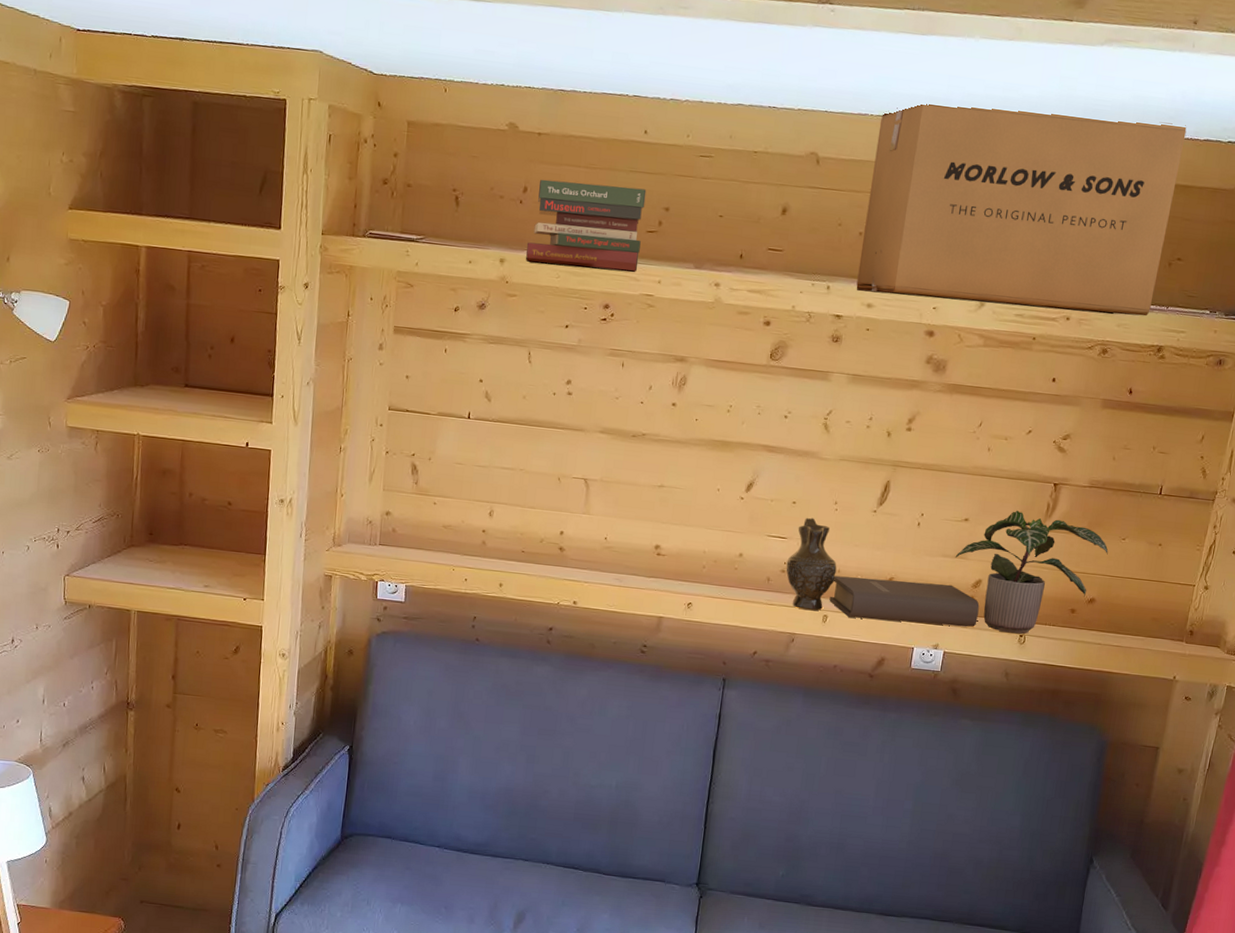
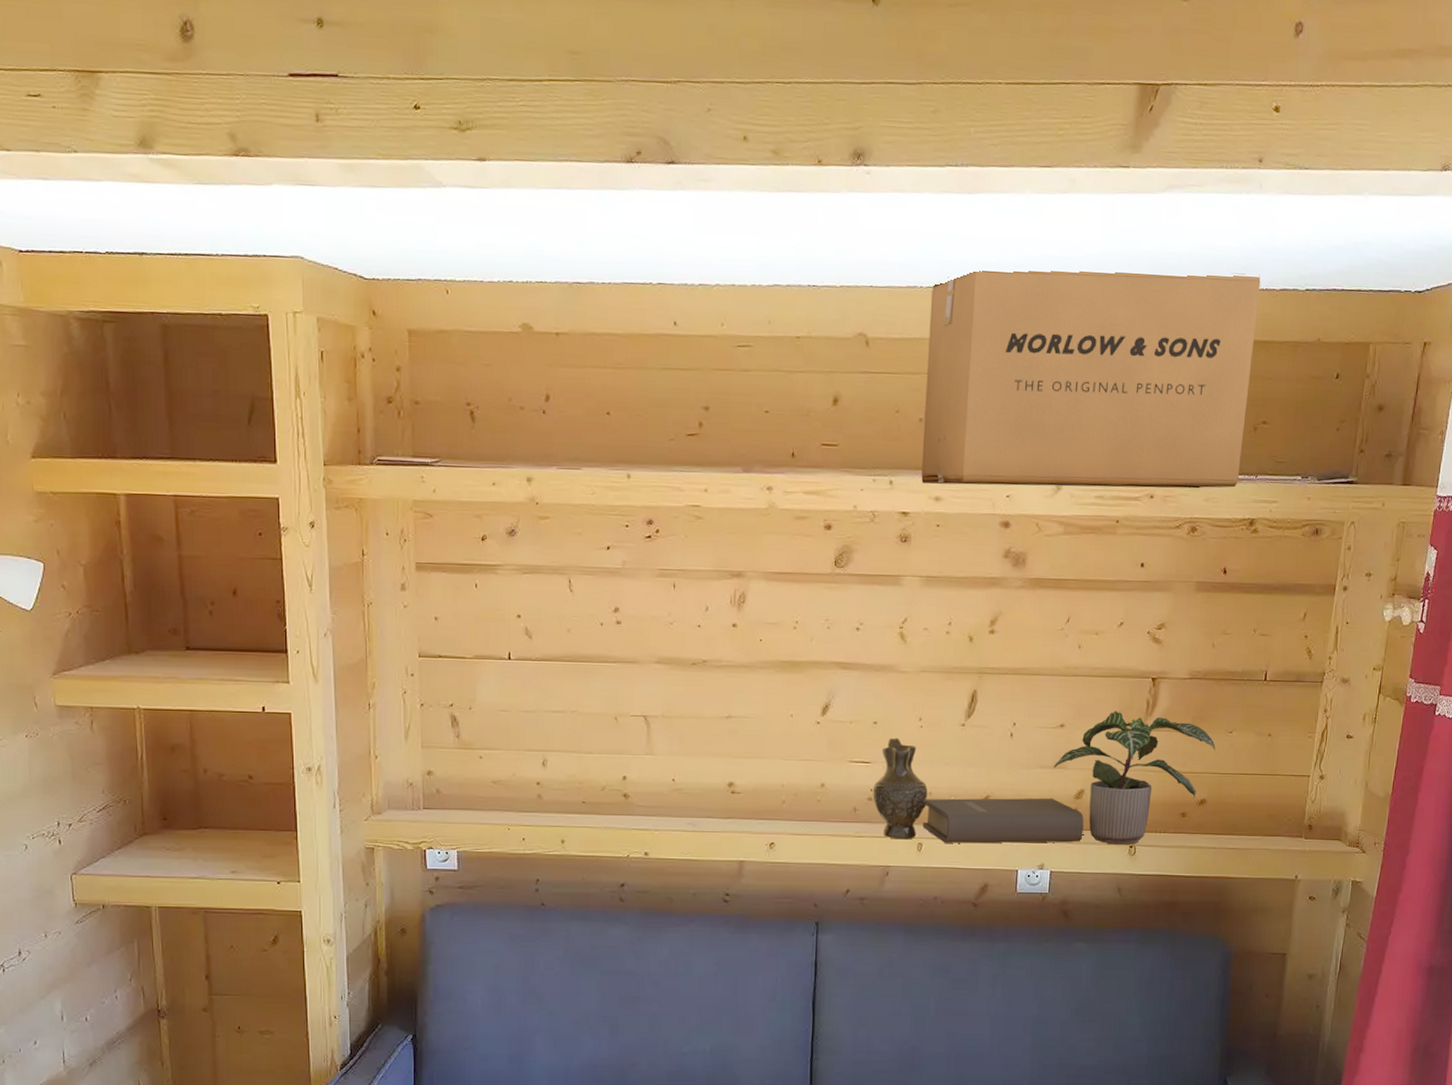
books: present [526,179,647,273] -> none [555,384,682,483]

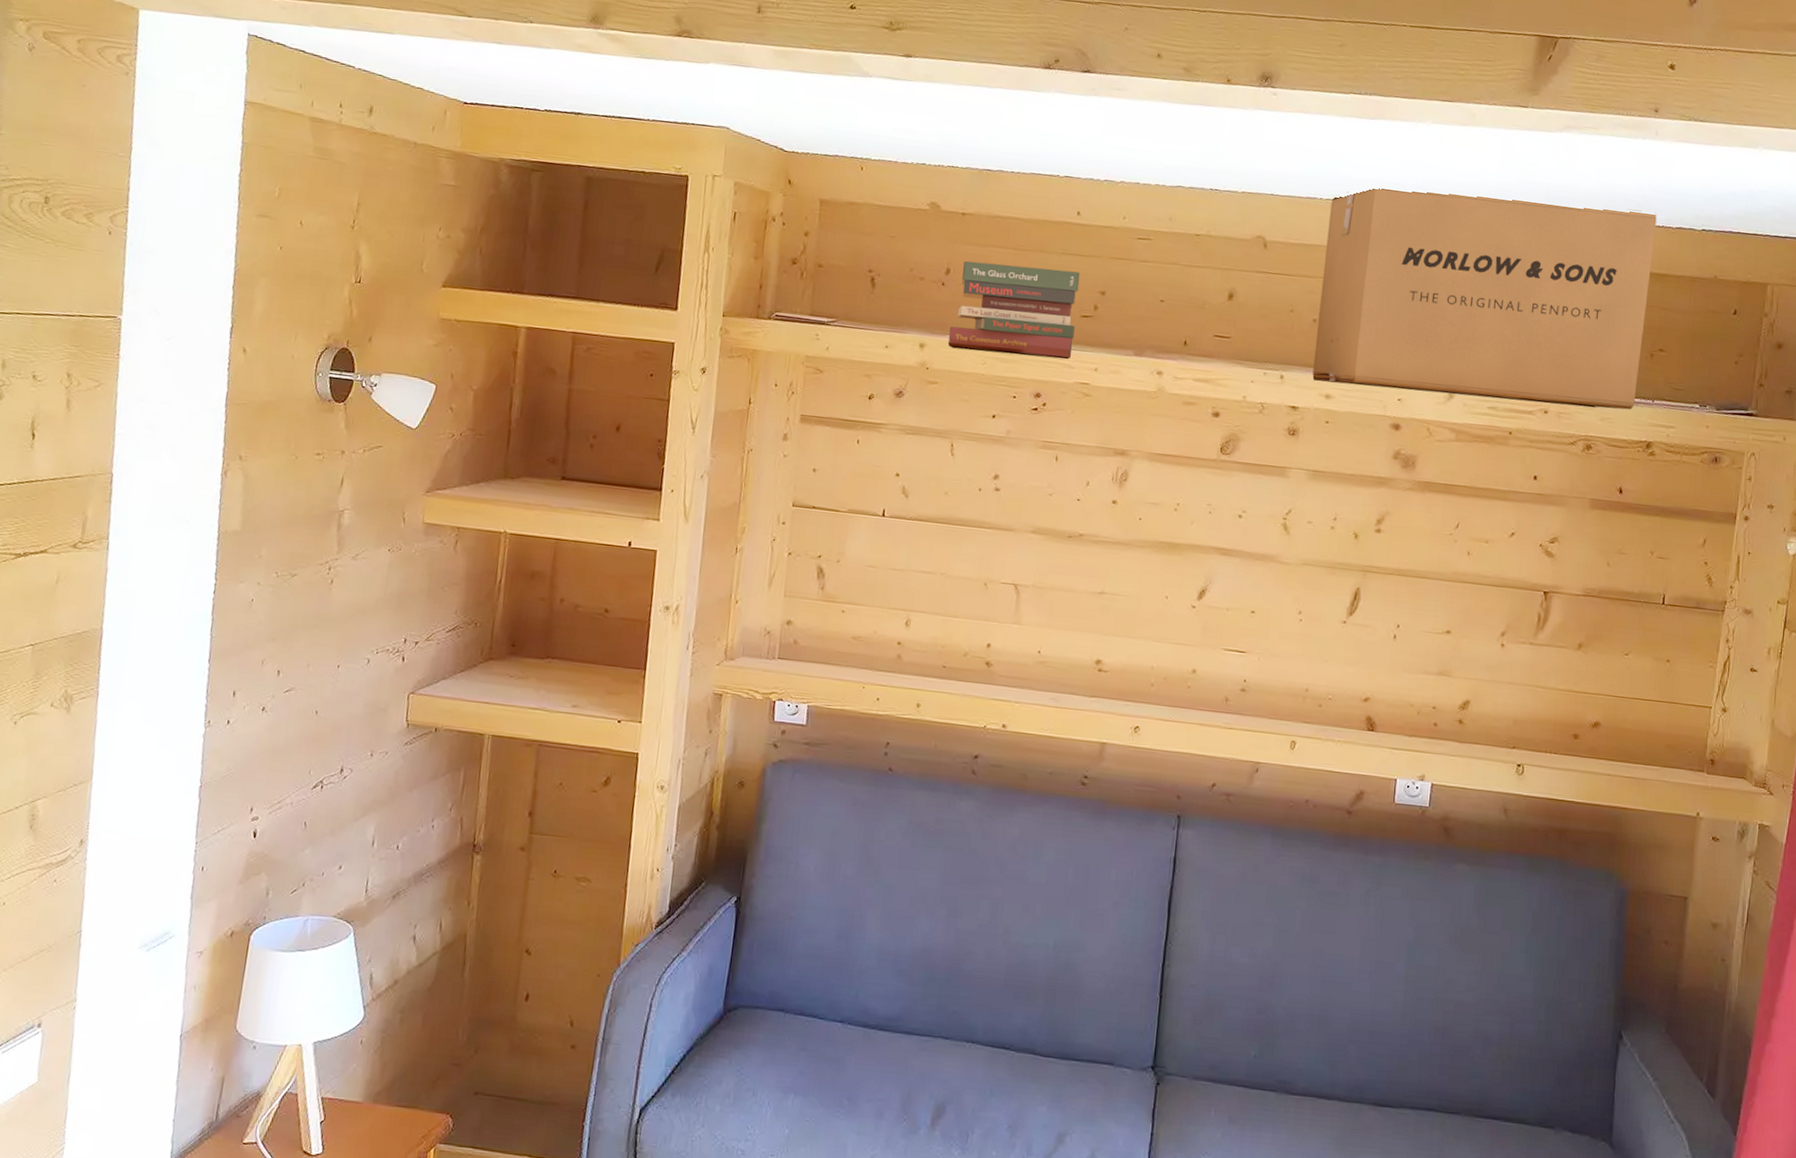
books: none [555,384,682,483] -> present [948,260,1081,360]
decorative vase: present [873,737,928,840] -> none [1246,628,1304,736]
book: present [922,798,1084,844] -> none [1297,695,1469,755]
potted plant: present [1053,711,1216,845] -> none [1438,621,1611,763]

